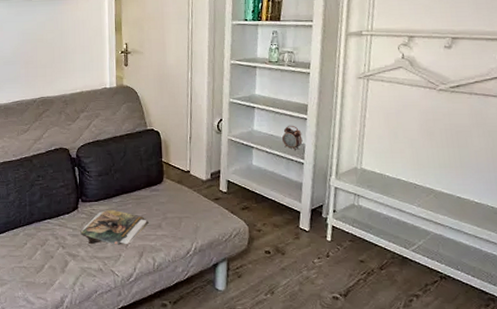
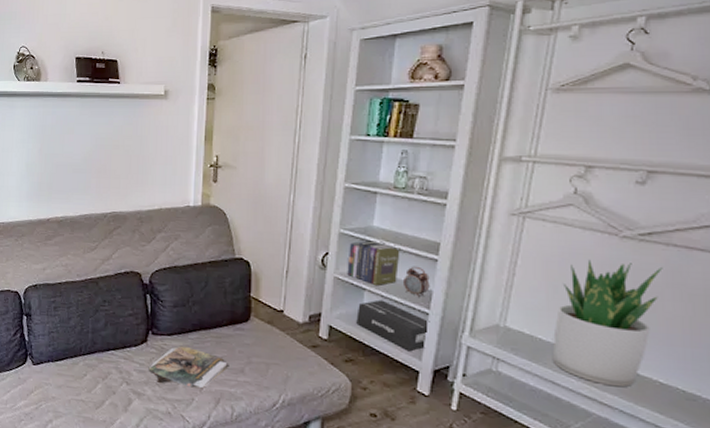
books: none [238,105,278,144] -> present [347,240,400,286]
box: none [248,155,305,196] -> present [356,299,430,352]
planter: none [397,109,469,209] -> present [552,259,663,388]

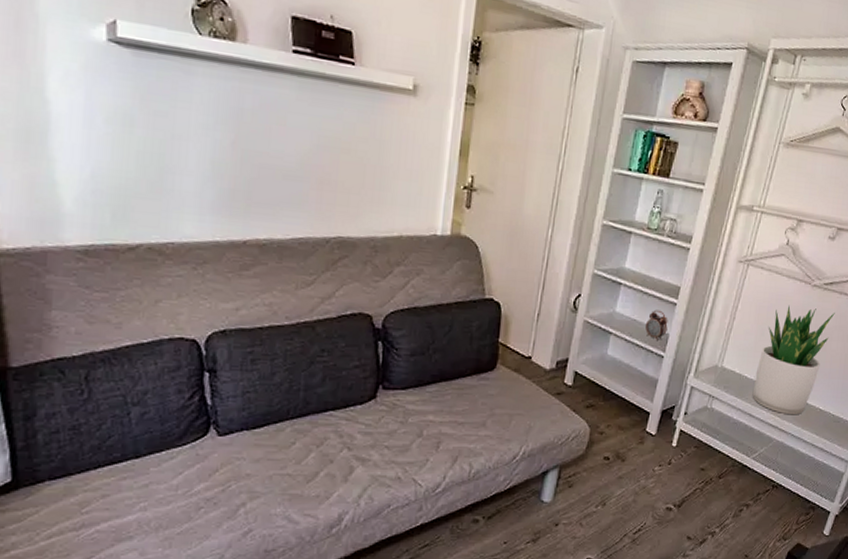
magazine: present [148,345,229,389] -> none [376,400,471,447]
books: present [347,240,400,286] -> none [596,282,647,330]
box: present [356,299,430,352] -> none [600,343,664,394]

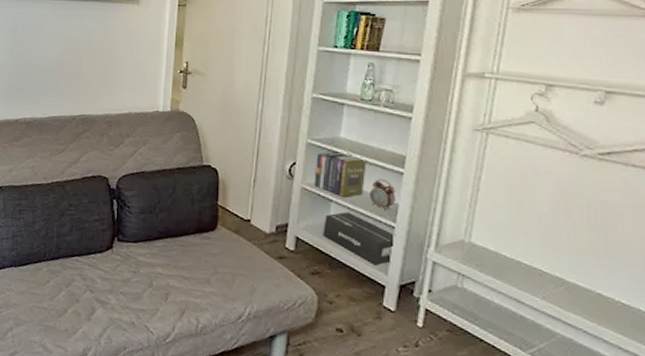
books: none [596,282,647,330] -> present [314,151,367,198]
box: none [600,343,664,394] -> present [323,211,396,266]
planter: present [752,305,835,415] -> none [516,177,622,308]

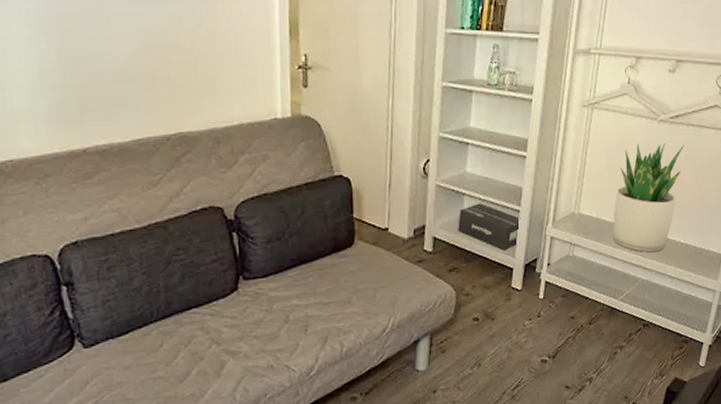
books: present [314,151,367,198] -> none [448,141,495,190]
alarm clock: present [370,178,396,210] -> none [498,164,520,195]
planter: none [516,177,622,308] -> present [612,143,684,253]

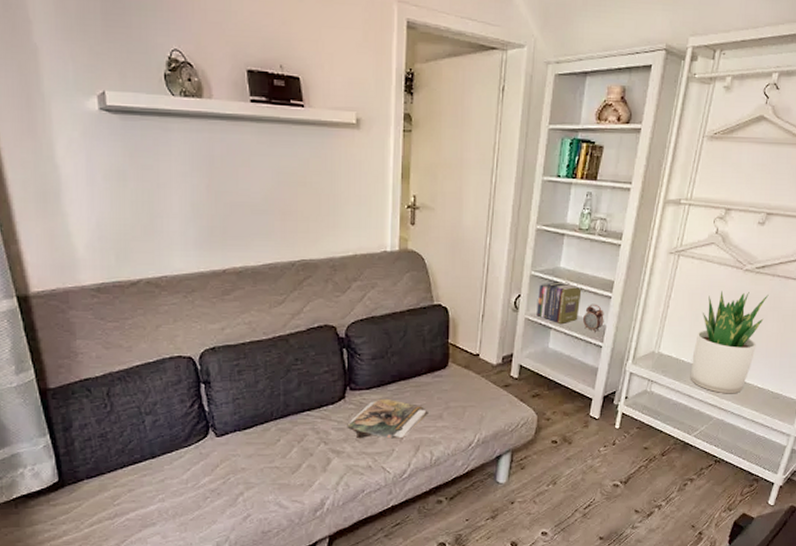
magazine: none [242,285,335,336] -> present [347,398,428,439]
books: none [448,141,495,190] -> present [536,280,582,325]
box: present [458,203,521,251] -> none [543,337,603,382]
alarm clock: none [498,164,520,195] -> present [583,304,604,332]

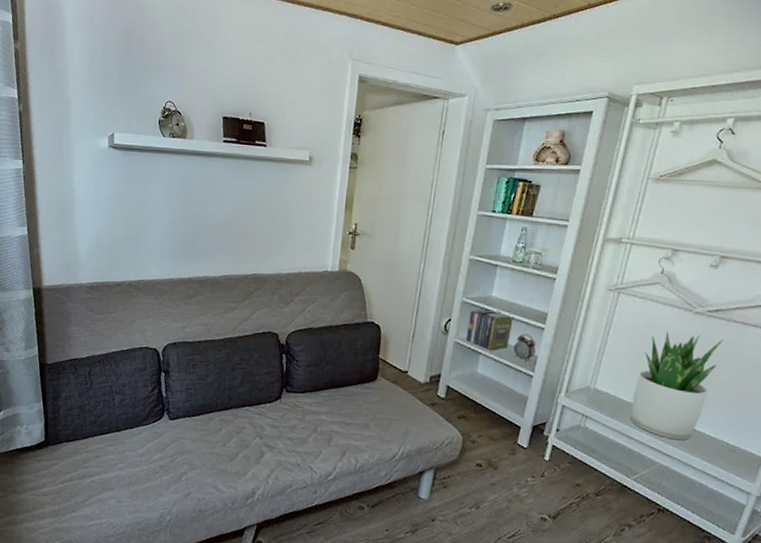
magazine: present [347,398,428,439] -> none [281,402,356,442]

